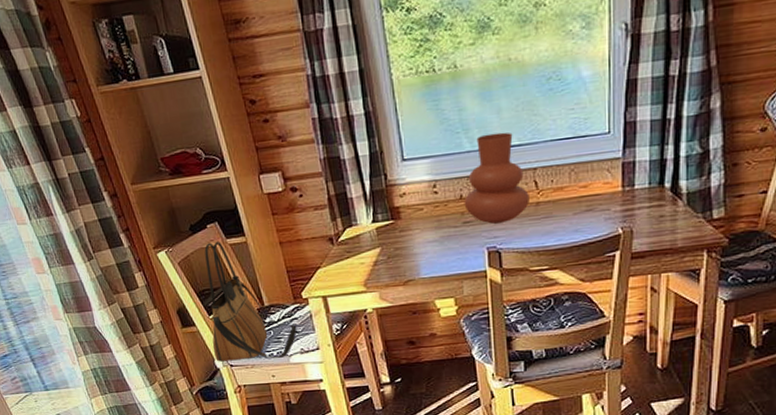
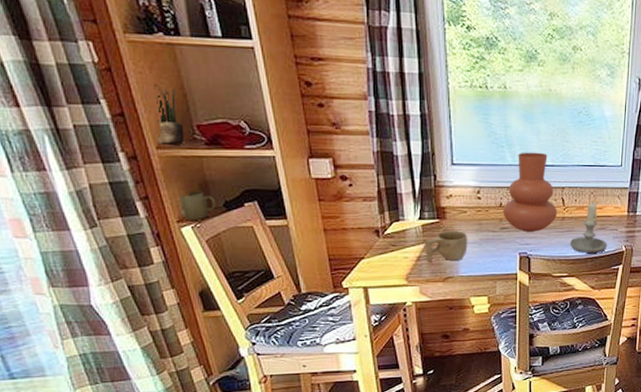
potted plant: none [124,126,152,181] -> present [154,83,185,146]
mug: none [153,218,184,246] -> present [179,190,217,221]
tote bag: present [203,242,297,362] -> none [231,222,334,350]
cup: none [380,229,428,266] -> present [425,231,468,262]
candle: none [549,179,598,242] -> present [570,201,608,254]

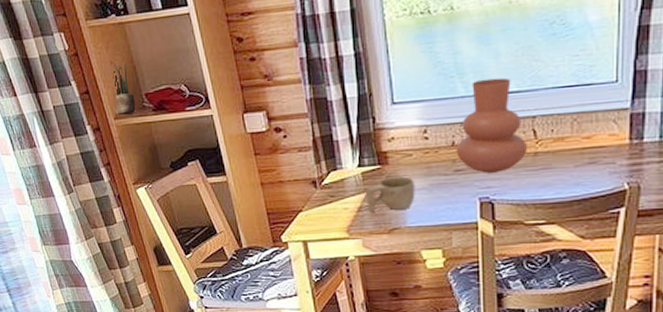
mug: present [179,190,217,221] -> none [134,154,164,182]
candle: present [570,201,608,254] -> none [547,129,601,196]

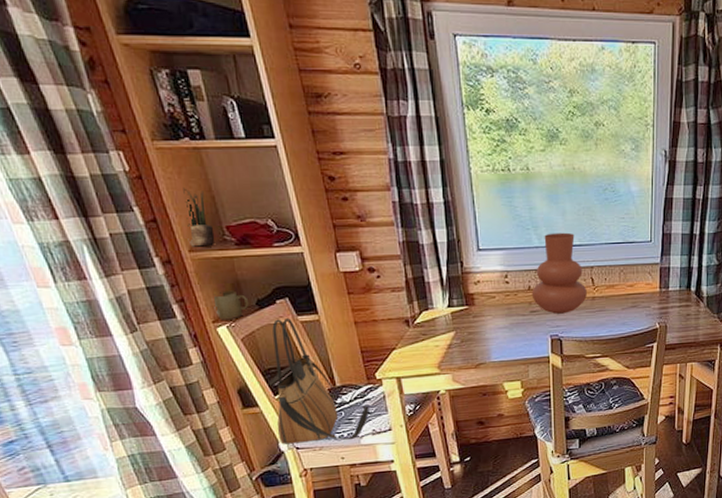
mug: none [134,154,164,182] -> present [214,290,249,321]
tote bag: none [180,180,275,303] -> present [268,318,369,445]
cup: present [366,176,415,212] -> none [455,316,498,349]

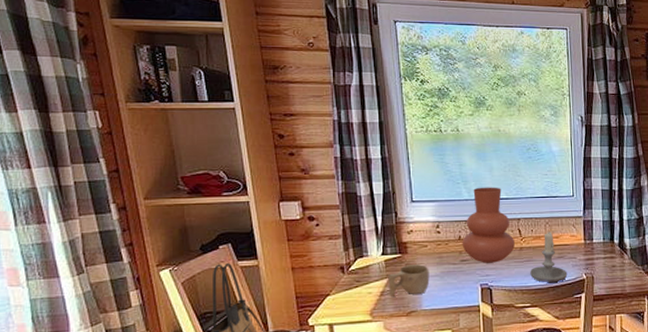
potted plant: present [183,188,215,249] -> none [144,143,170,196]
mug: present [214,290,249,321] -> none [160,236,194,264]
cup: none [455,316,498,349] -> present [388,264,430,296]
candle: none [602,279,640,333] -> present [530,230,568,283]

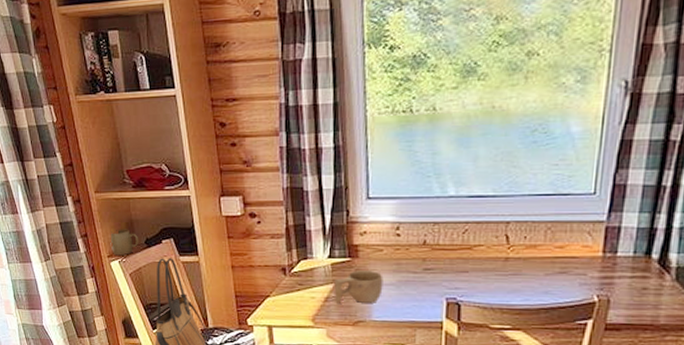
mug: none [160,236,194,264] -> present [110,229,139,256]
vase: present [462,187,515,263] -> none [426,181,499,274]
candle: present [530,230,568,283] -> none [515,238,571,304]

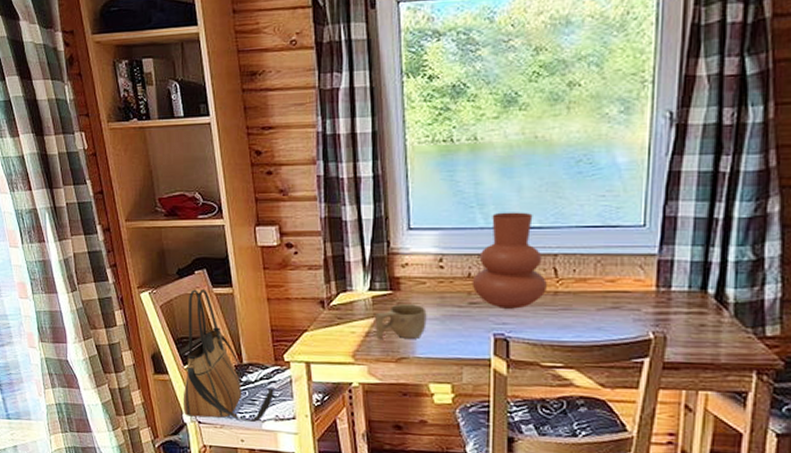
mug: present [110,229,139,256] -> none [140,259,171,287]
vase: none [426,181,499,274] -> present [471,212,547,309]

